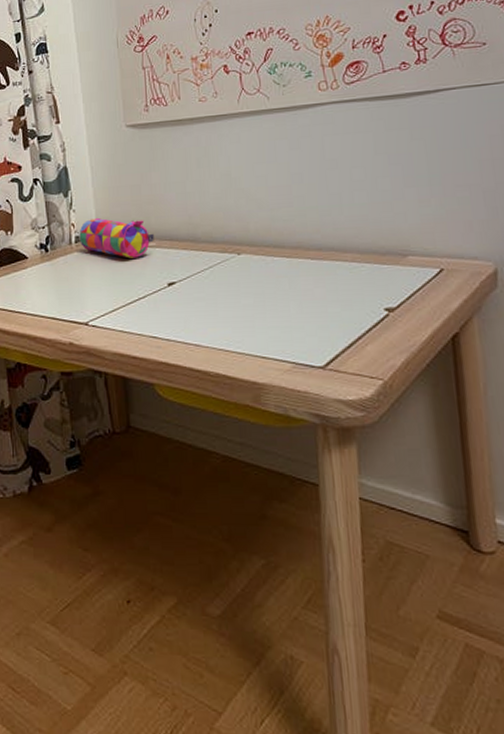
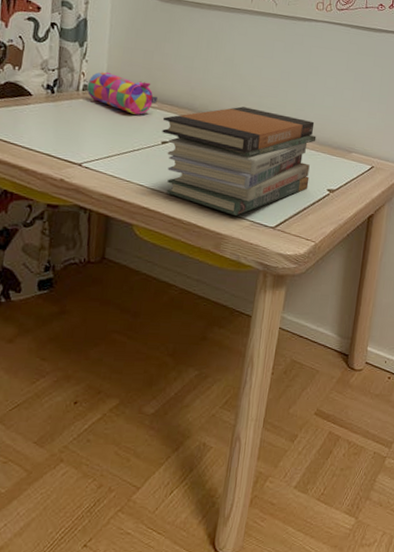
book stack: none [164,225,358,358] -> present [162,106,317,216]

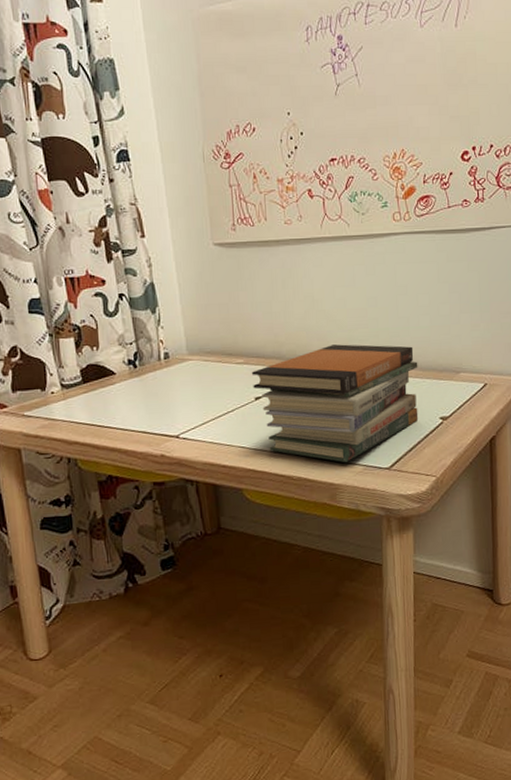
pencil case: present [87,71,158,115] -> none [168,334,242,374]

